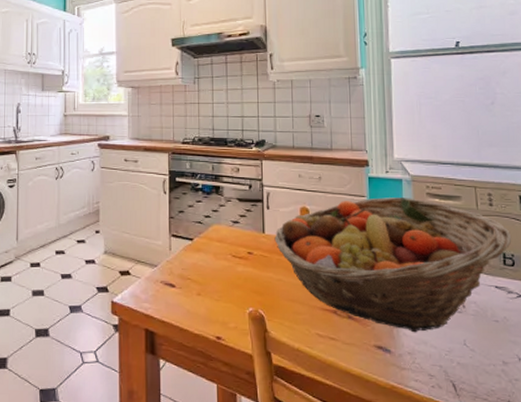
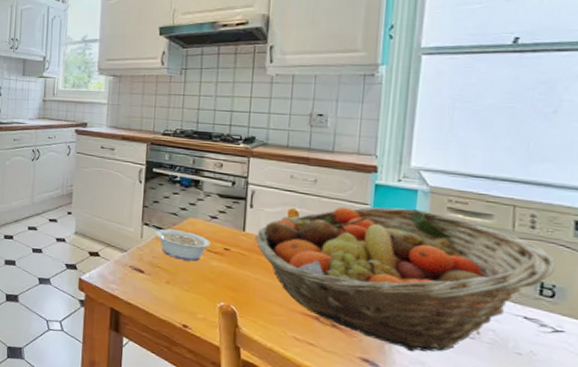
legume: none [175,235,235,269] -> present [148,223,210,262]

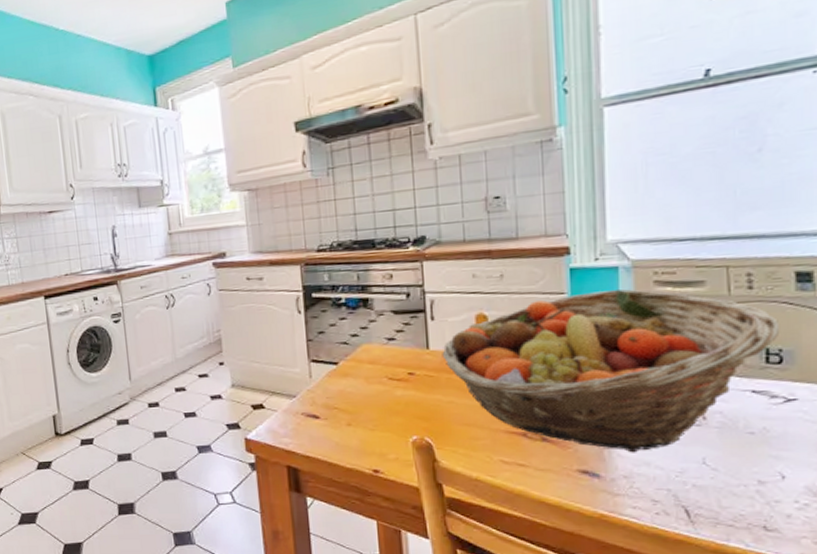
legume: present [148,223,210,262] -> none [315,359,391,396]

